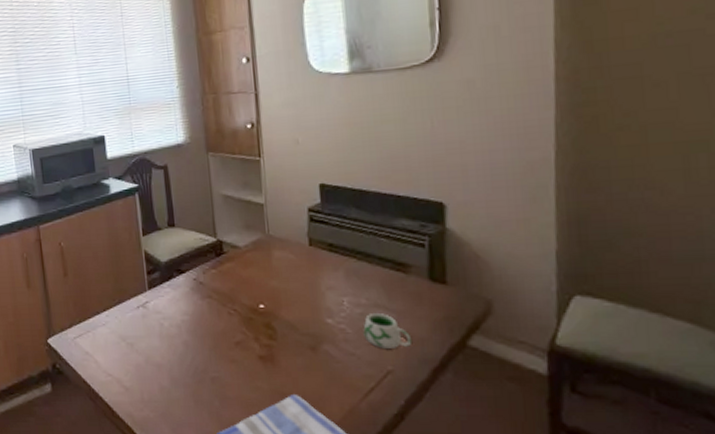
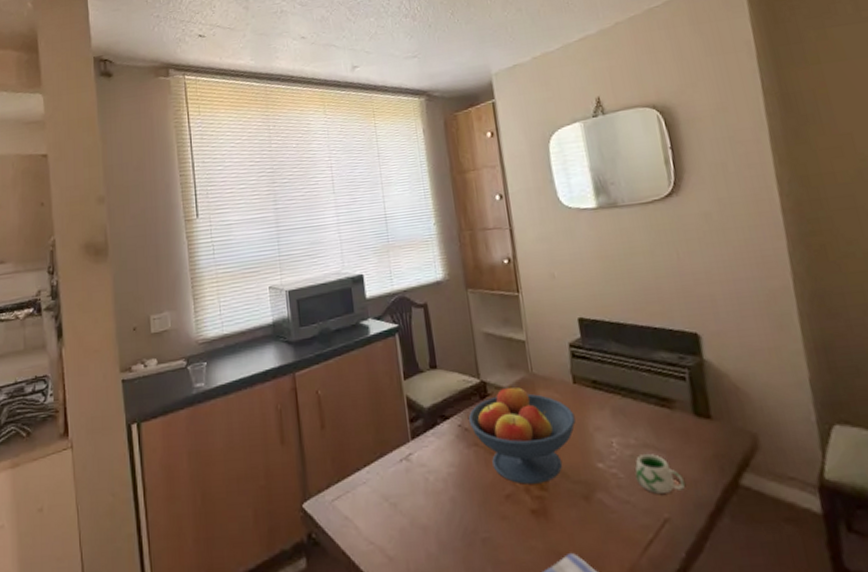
fruit bowl: none [203,245,308,334] -> present [468,385,576,485]

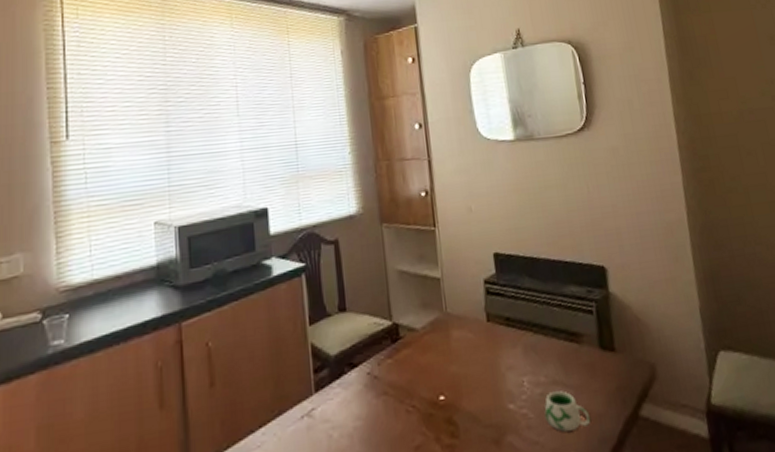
fruit bowl: present [468,385,576,485] -> none [378,326,488,433]

